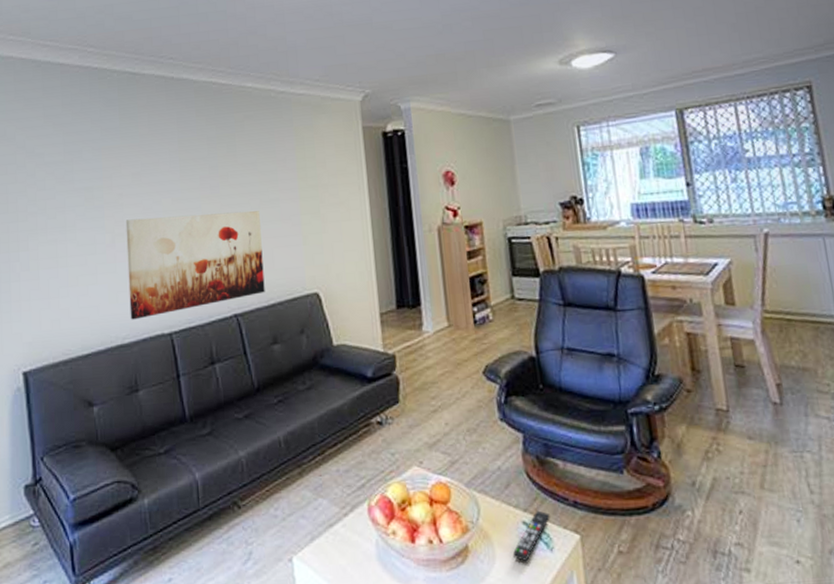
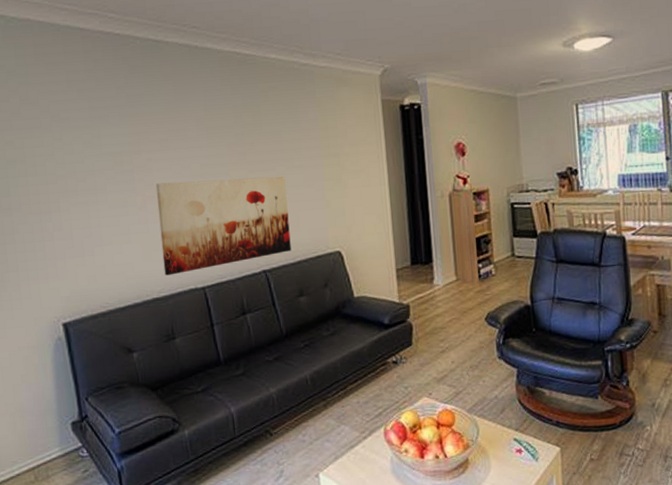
remote control: present [512,510,550,562] -> none [504,429,537,470]

